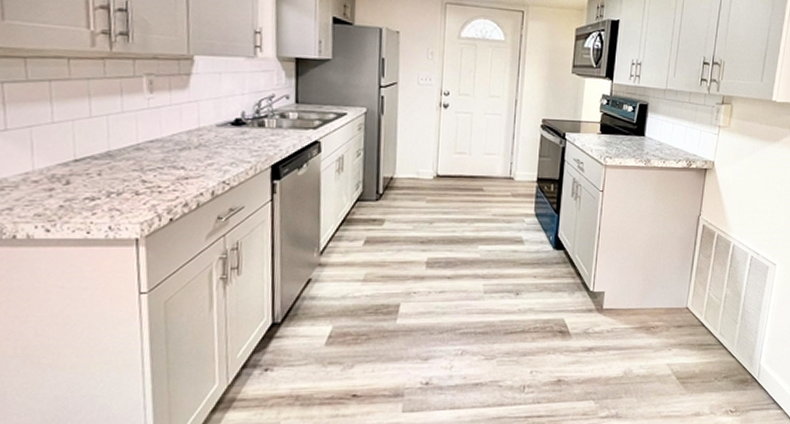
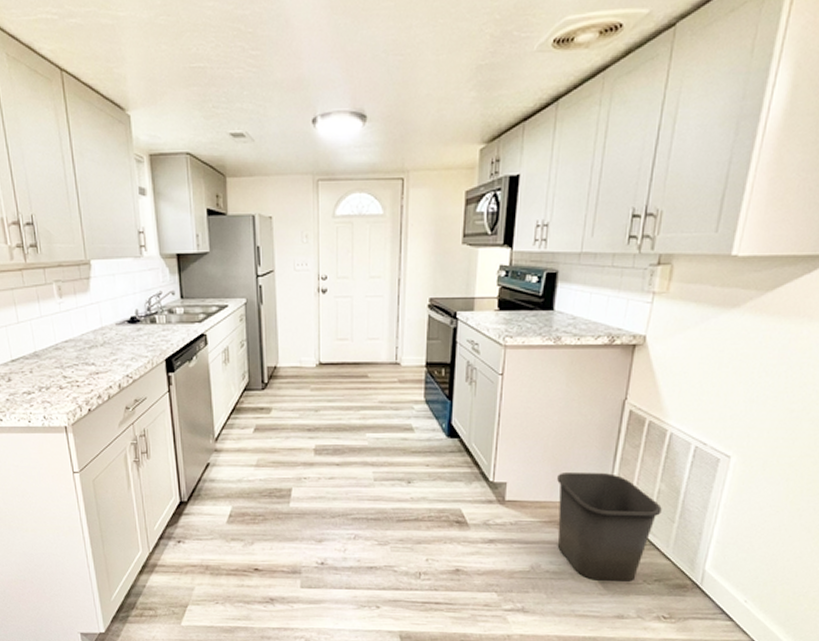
waste bin: none [646,280,728,381] -> present [557,471,662,581]

